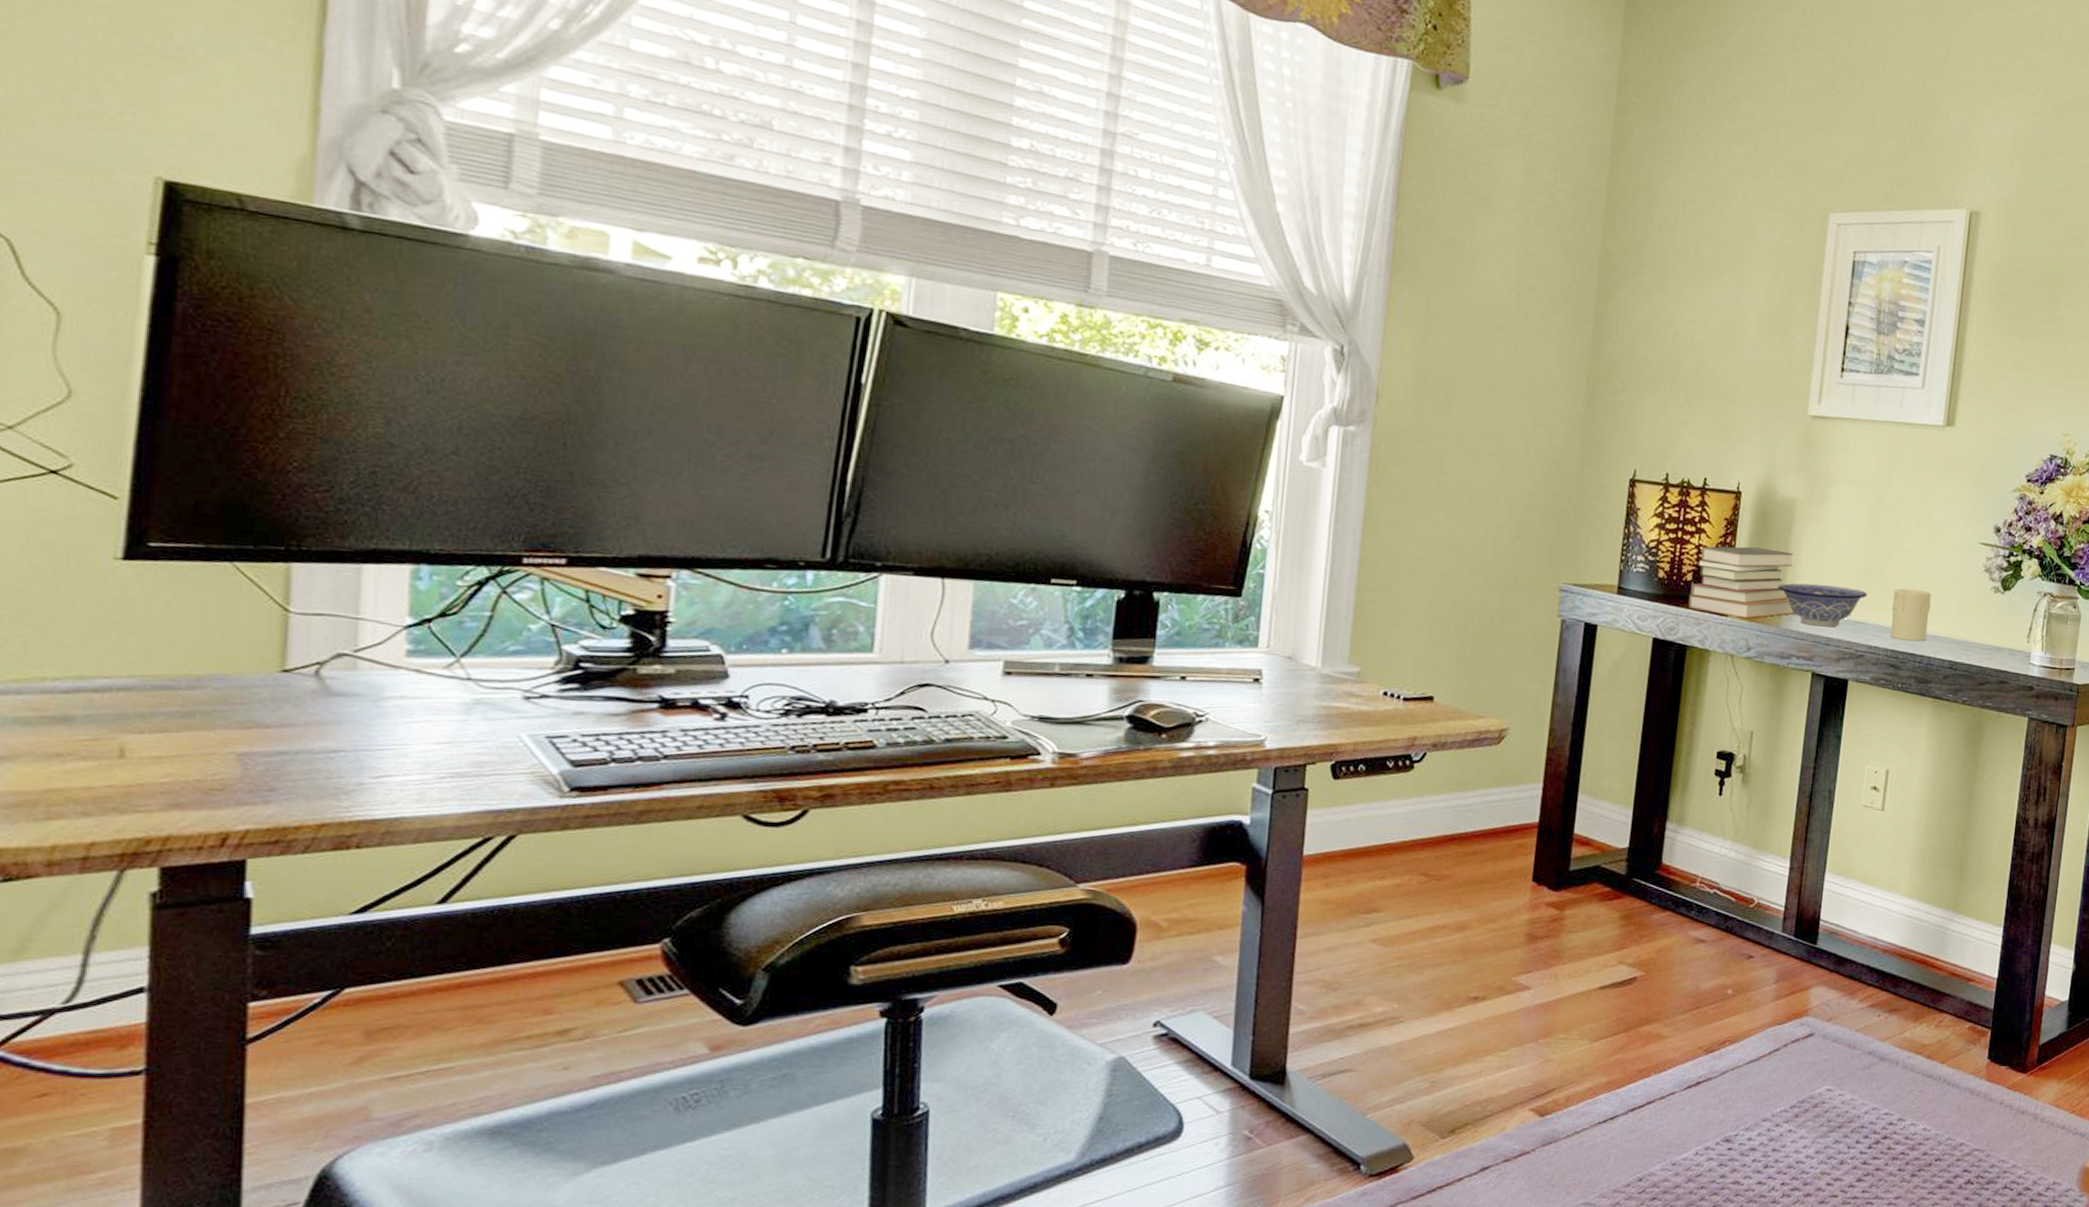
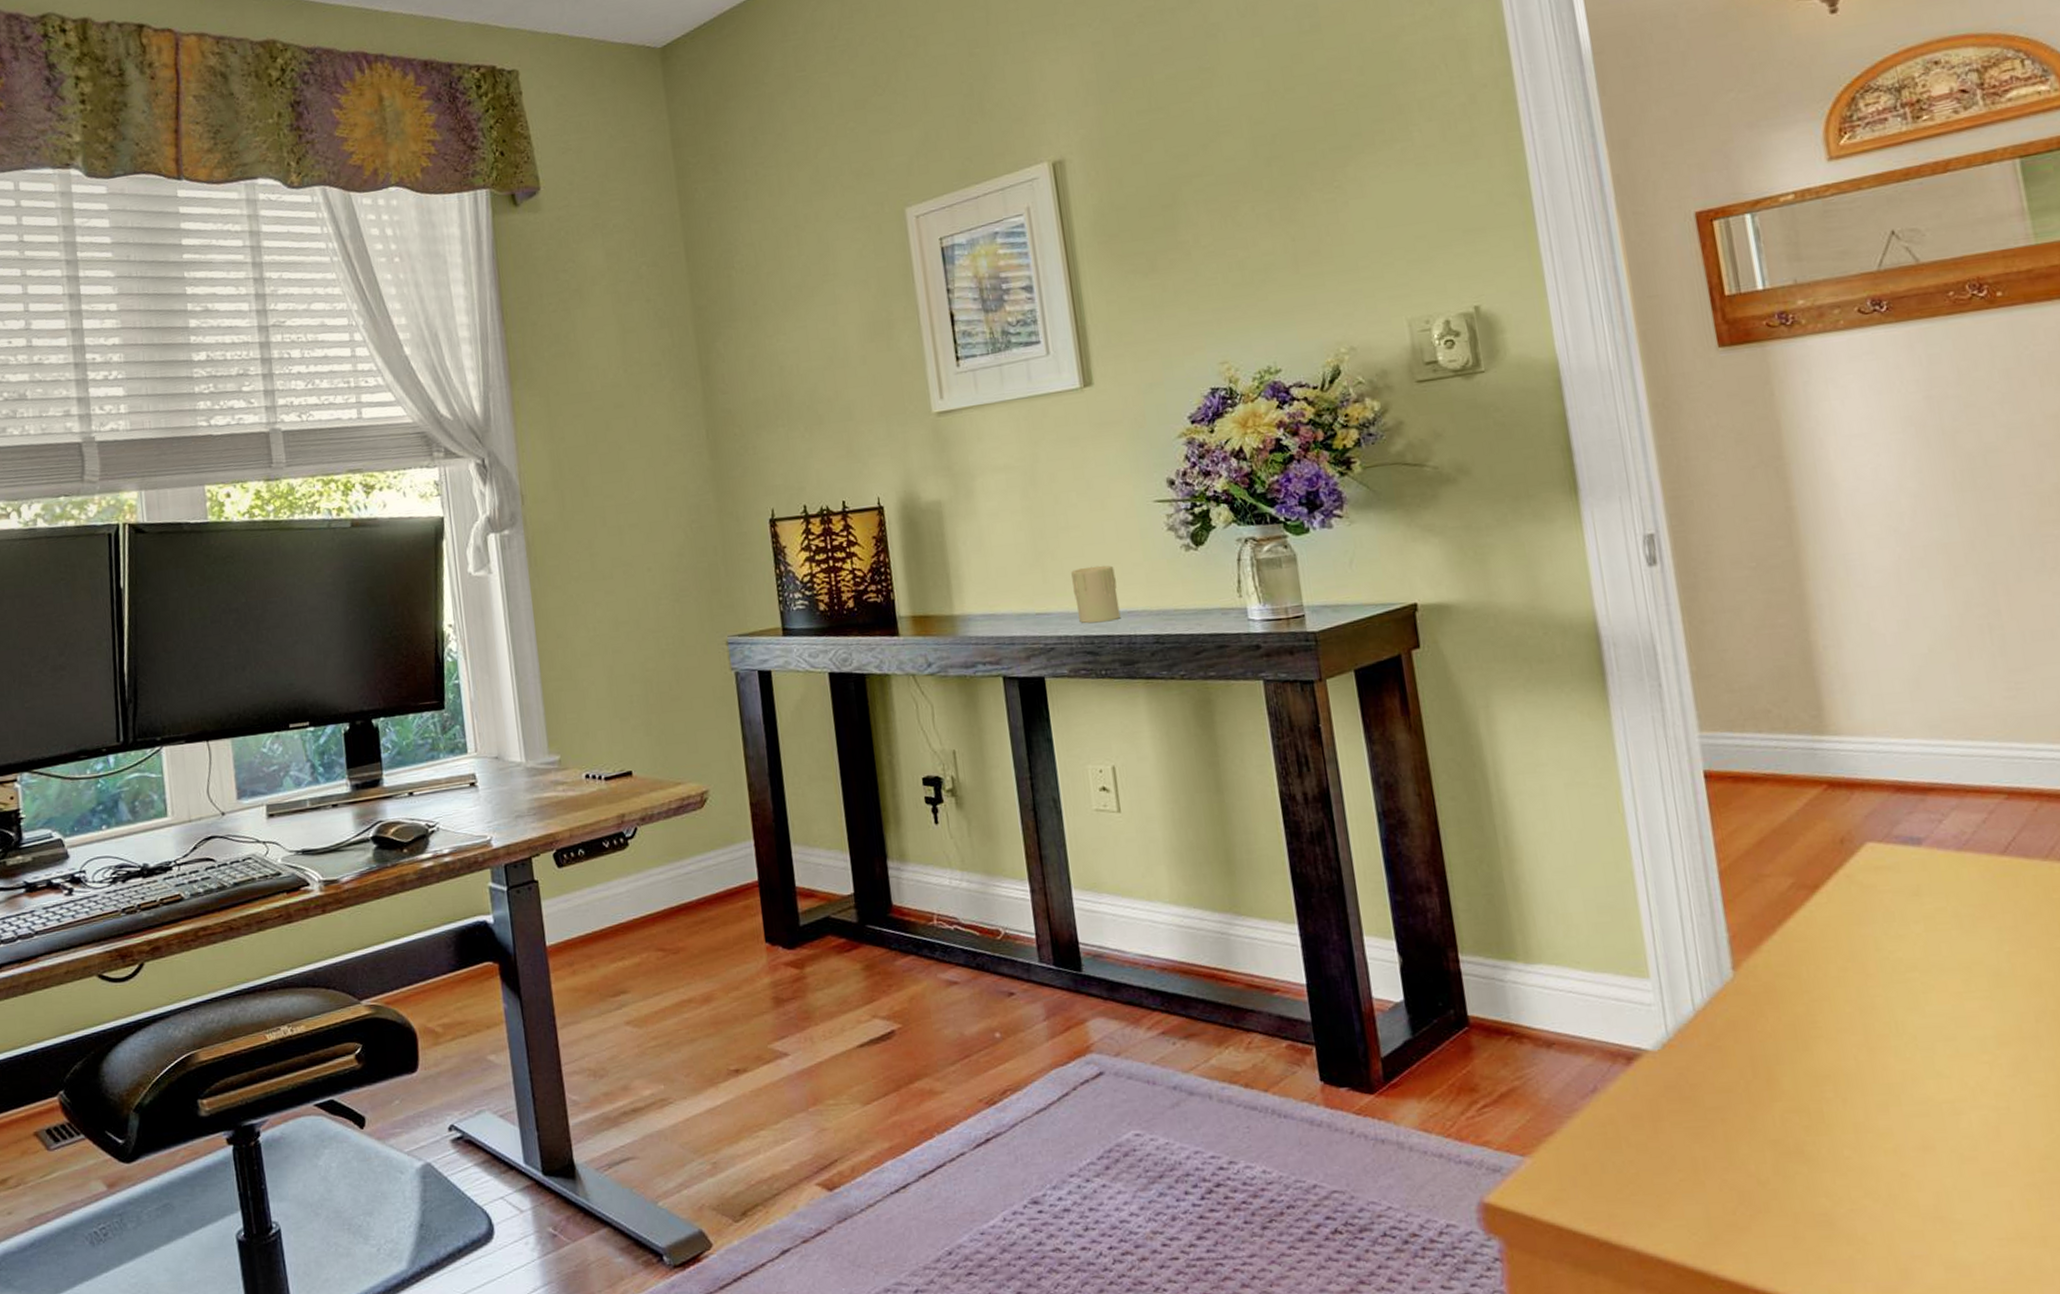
books: present [1688,546,1795,619] -> none [854,556,970,637]
decorative bowl: present [1777,583,1868,627] -> none [944,579,1043,628]

